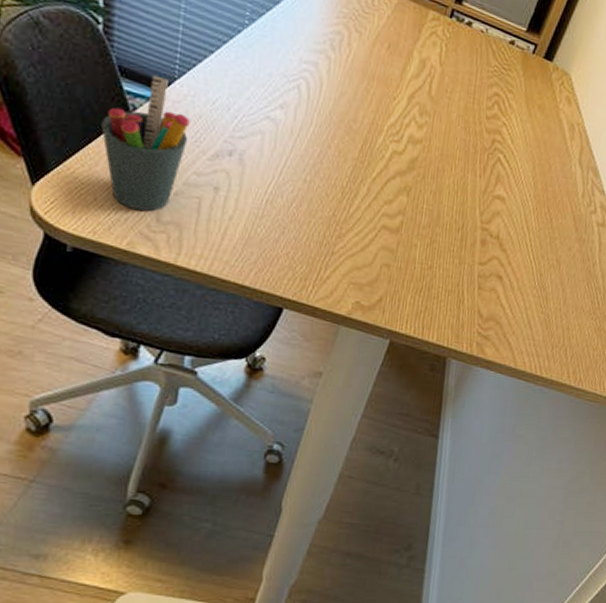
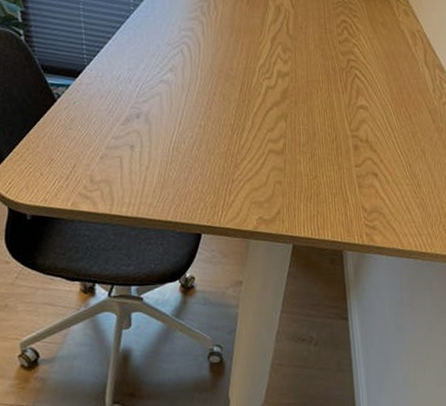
pen holder: present [101,75,190,211] -> none [36,66,104,176]

